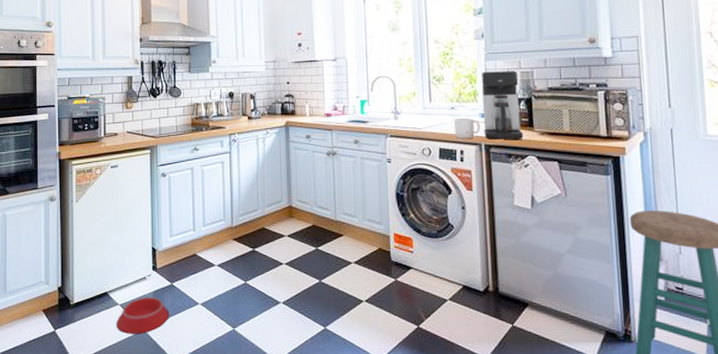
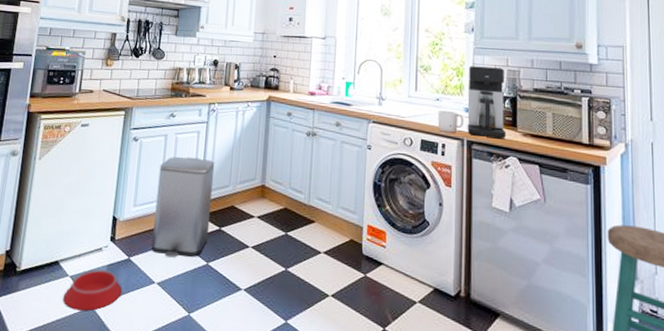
pedal bin: none [190,186,244,280] -> present [151,157,215,258]

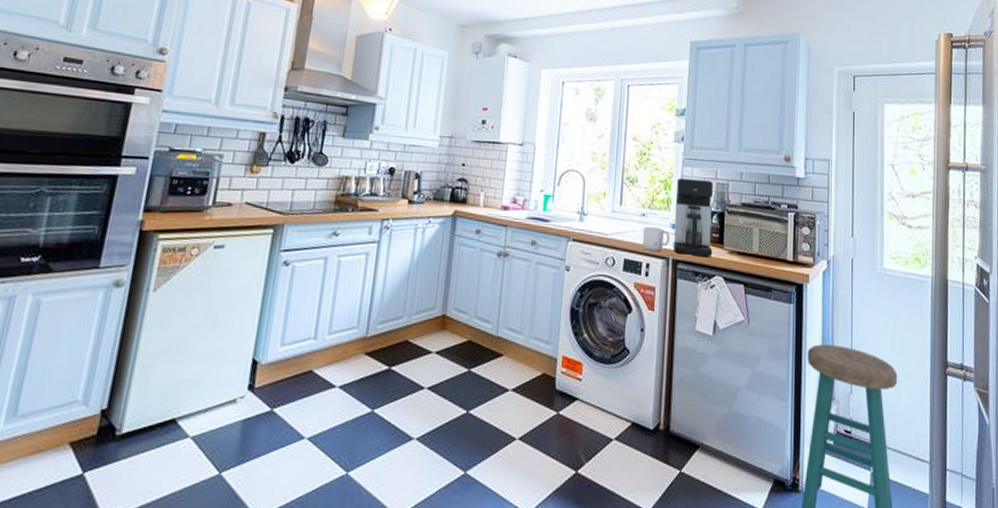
pet bowl: present [63,269,122,311] -> none [180,427,262,480]
pedal bin: present [151,157,215,258] -> none [302,283,387,406]

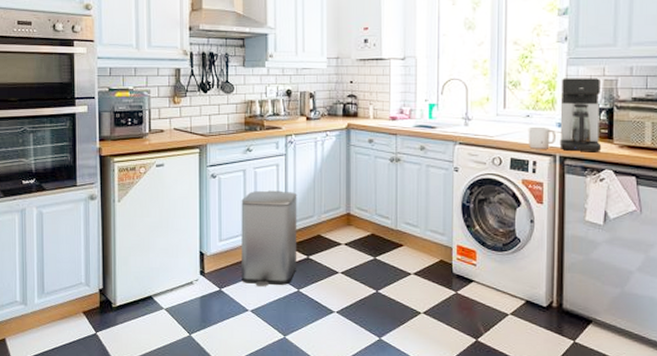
pedal bin: none [302,283,387,406] -> present [241,190,297,287]

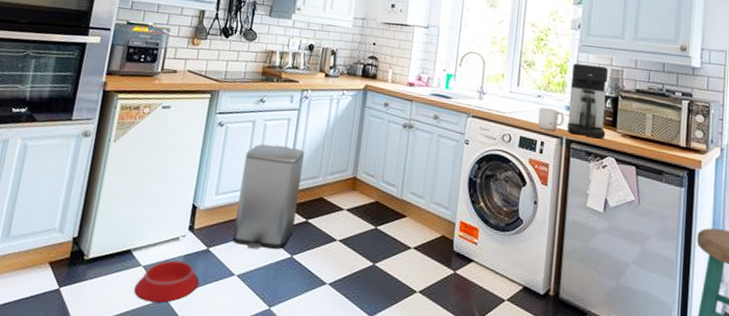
pet bowl: none [161,302,217,339] -> present [134,260,199,303]

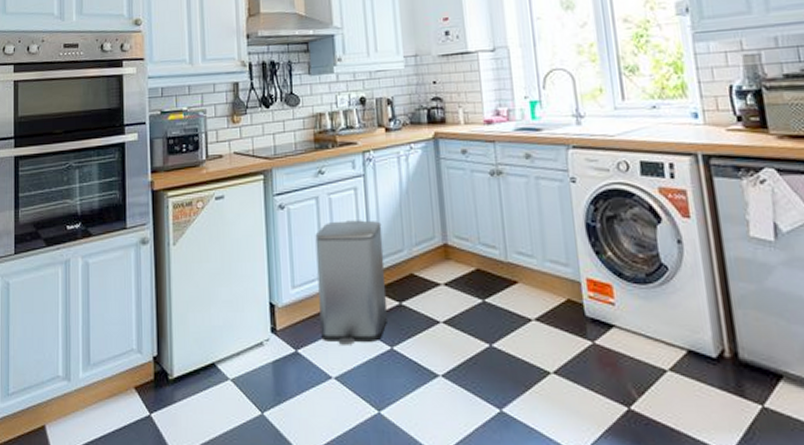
pet bowl: present [134,260,199,303] -> none [227,369,295,419]
mug: present [537,107,565,131] -> none [656,119,695,148]
coffee maker: present [567,63,608,139] -> none [690,54,755,147]

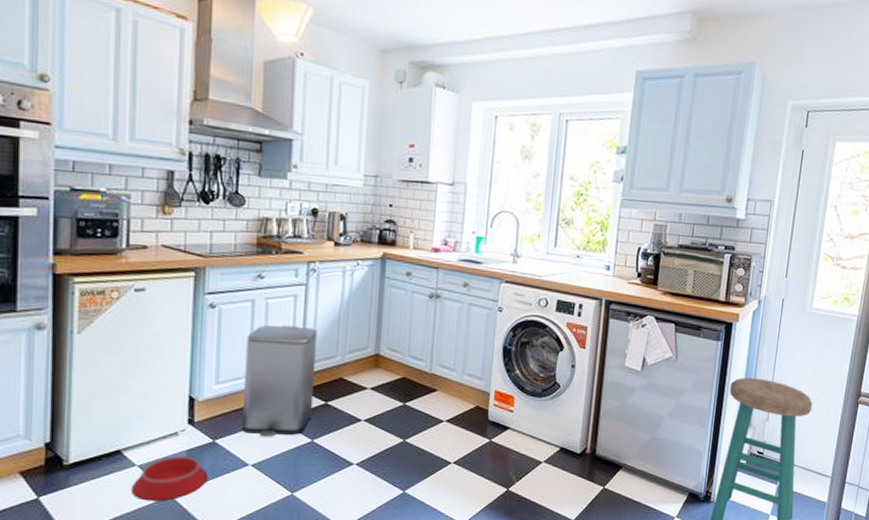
pet bowl: none [227,369,295,419] -> present [131,456,208,501]

